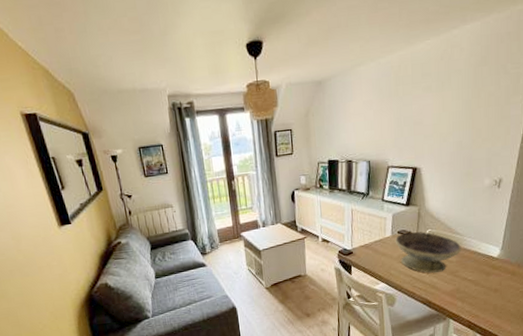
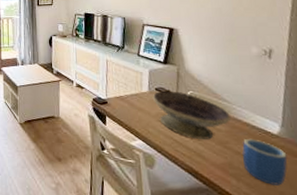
mug: none [469,264,503,300] -> present [242,138,288,186]

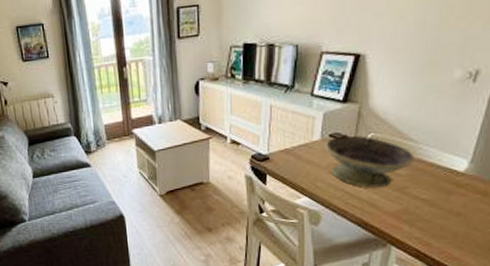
mug: present [242,138,288,186] -> none [420,180,470,226]

